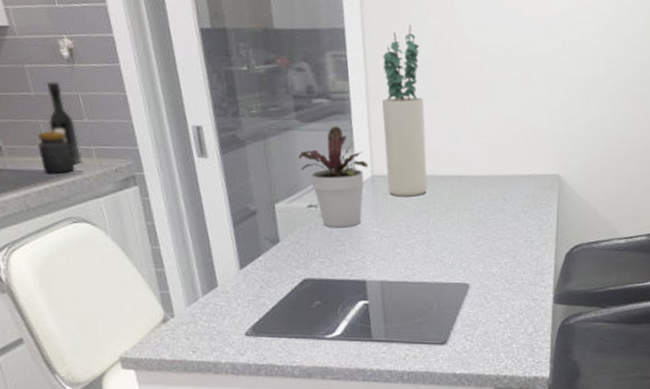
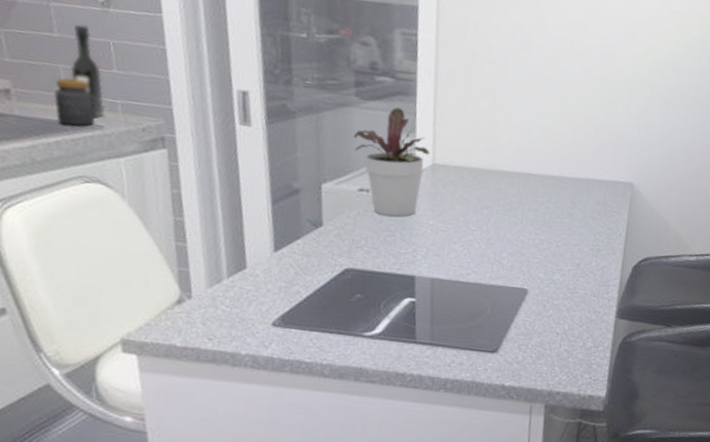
vase: present [381,25,428,198] -> none [448,11,497,191]

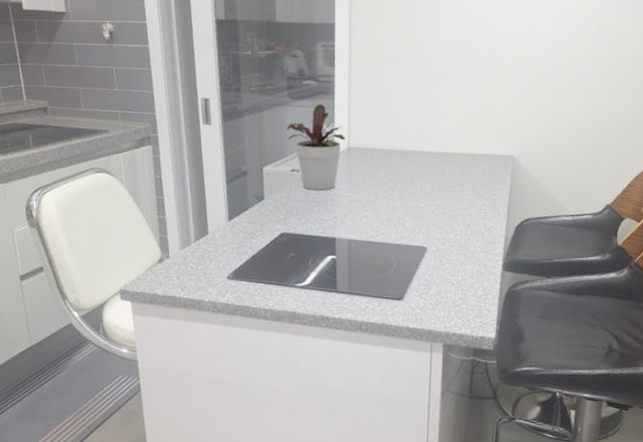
jar: present [54,77,96,127] -> none [75,96,103,132]
bottle: present [70,24,104,119] -> none [86,57,109,125]

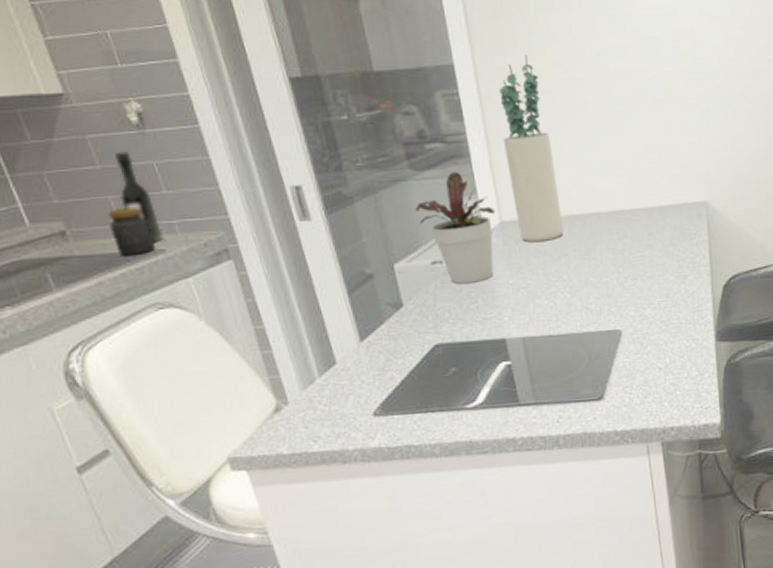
jar: none [75,96,103,132] -> present [109,207,156,257]
bottle: none [86,57,109,125] -> present [115,151,163,243]
vase: none [360,23,398,168] -> present [499,55,564,243]

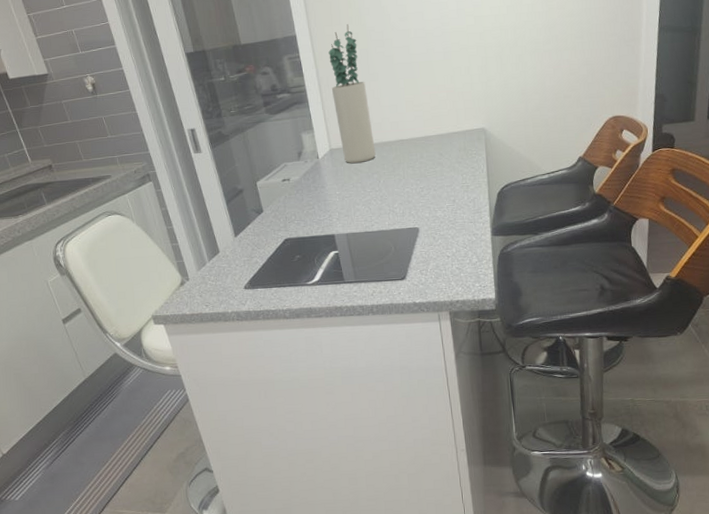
jar: present [109,207,156,257] -> none [77,147,105,181]
bottle: present [115,151,163,243] -> none [79,110,109,172]
potted plant: present [415,172,496,284] -> none [270,114,327,195]

